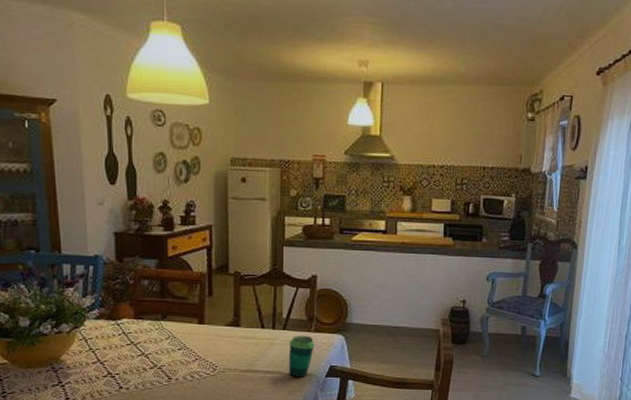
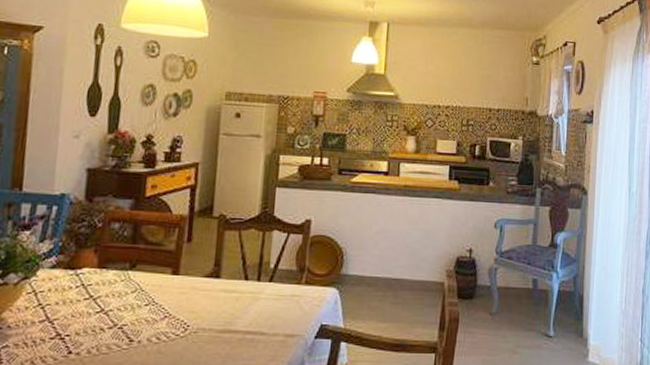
cup: present [288,336,315,377] -> none [272,289,305,339]

